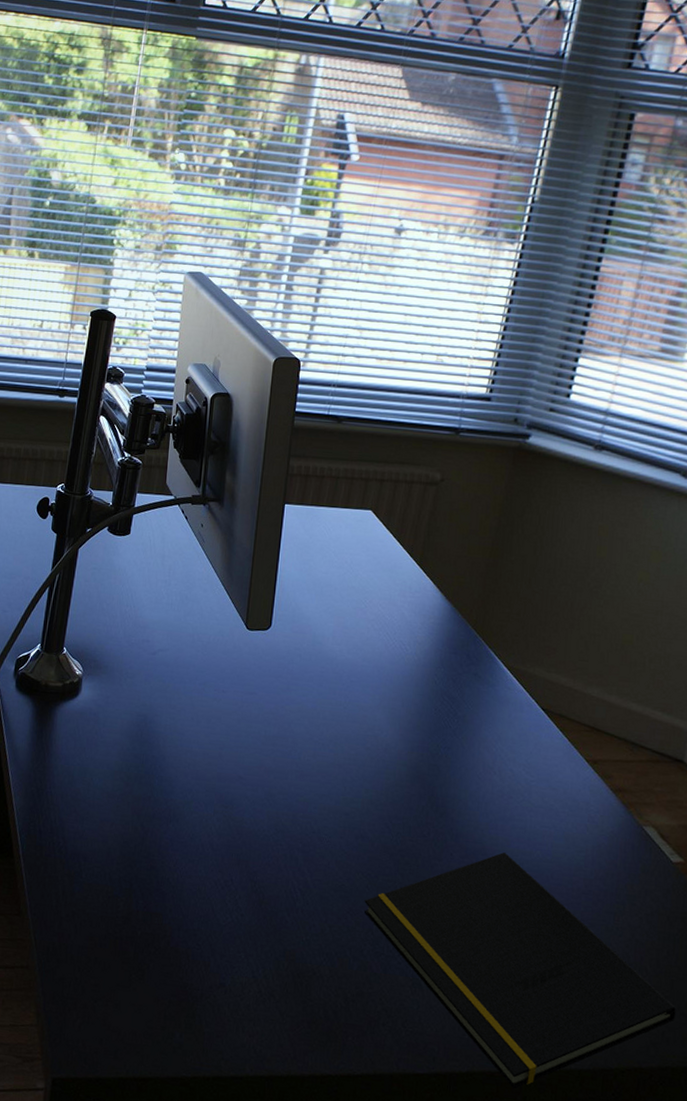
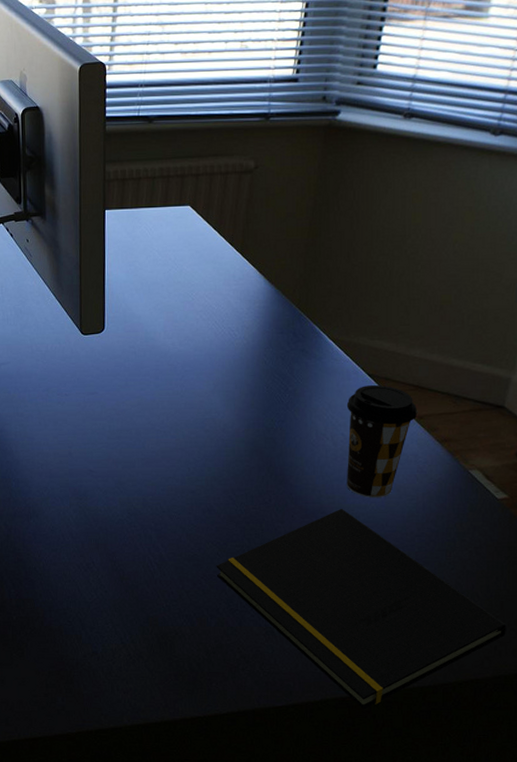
coffee cup: none [512,720,591,846] -> present [346,385,417,499]

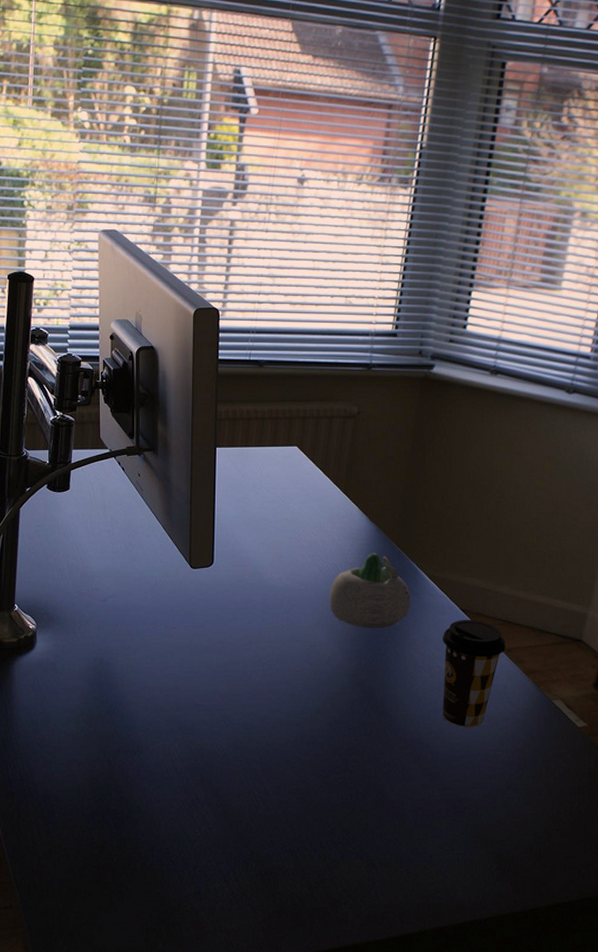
notepad: present [216,509,506,710] -> none [319,739,588,939]
succulent planter: none [225,316,313,395] -> present [329,553,411,629]

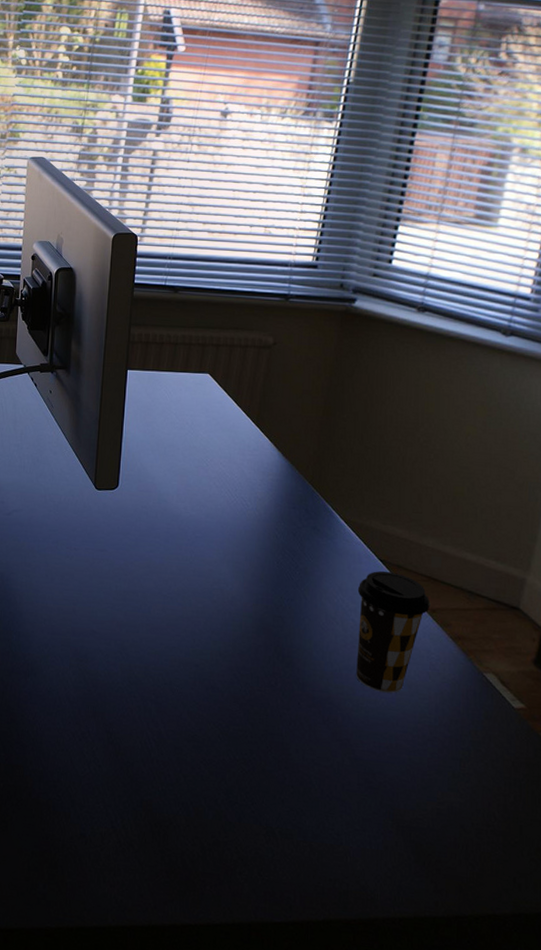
succulent planter: present [329,553,411,629] -> none [236,490,324,572]

